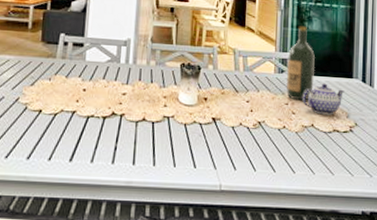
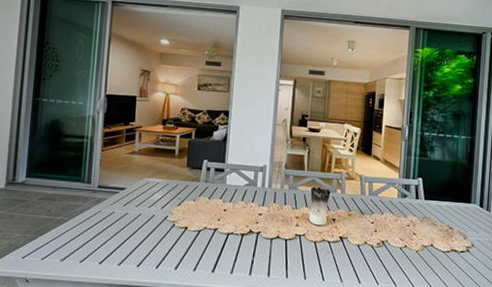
wine bottle: present [286,26,315,101] -> none [408,155,436,223]
teapot: present [302,83,345,115] -> none [423,207,463,237]

